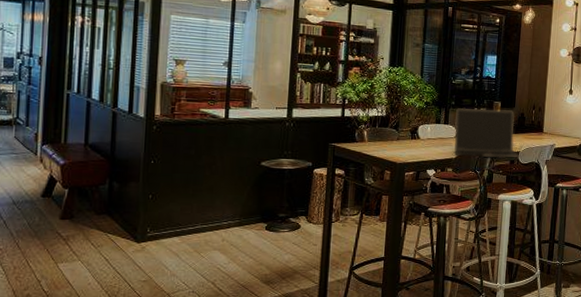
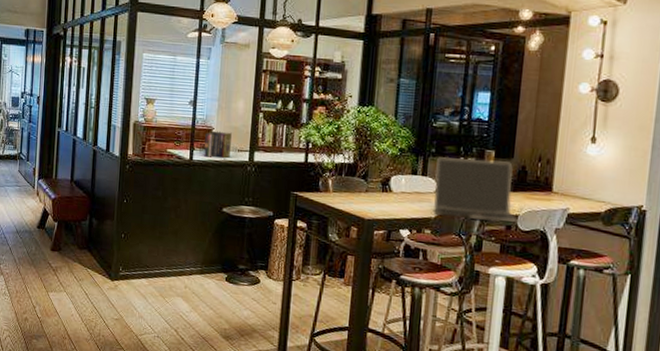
books: none [240,90,269,116] -> present [204,131,232,159]

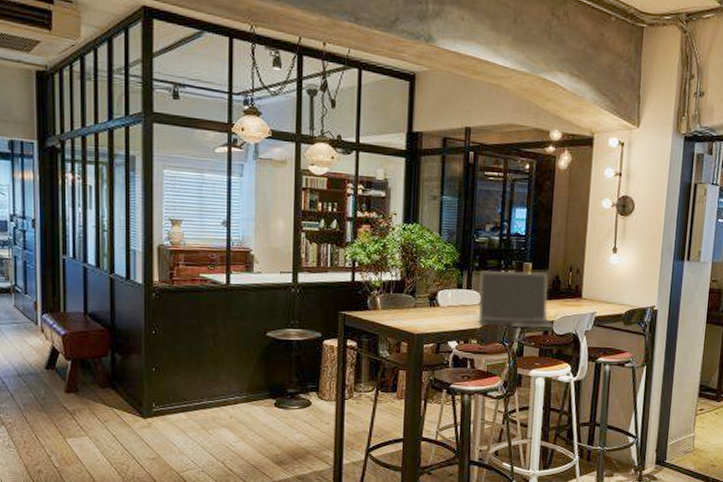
books: present [204,131,232,159] -> none [242,252,273,282]

